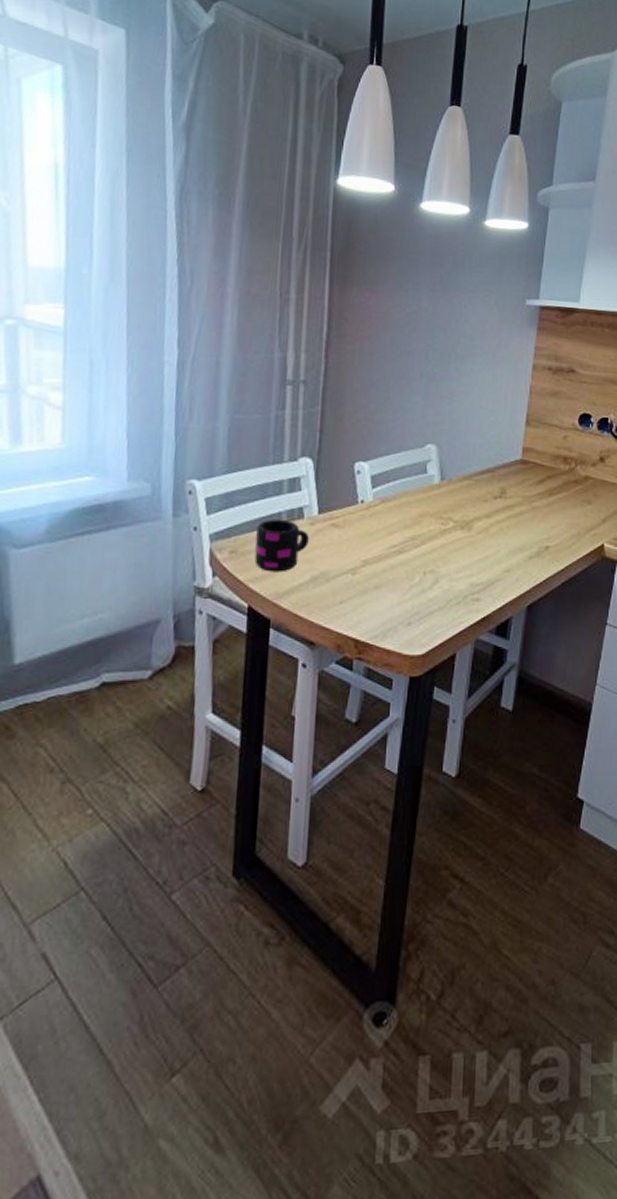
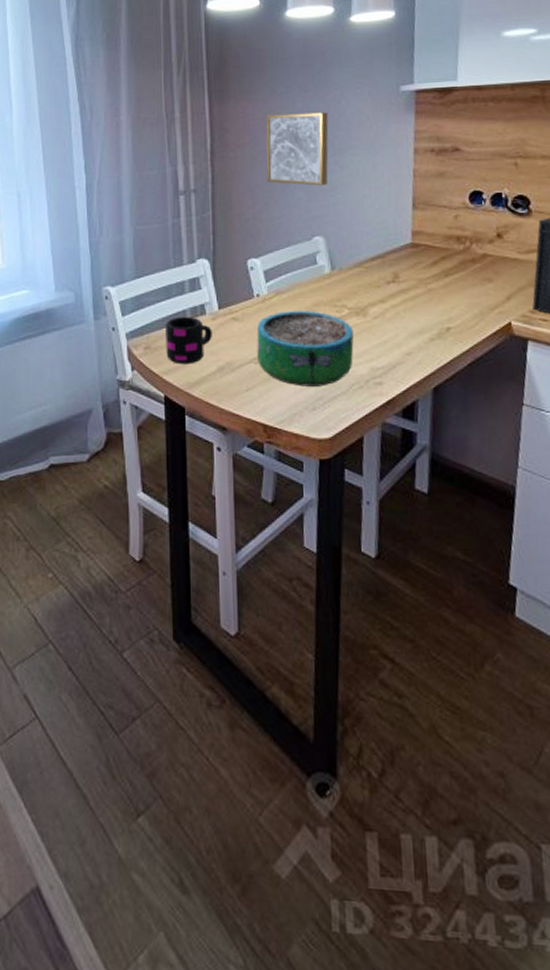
decorative bowl: none [355,520,456,601] -> present [256,311,354,387]
wall art: none [384,310,453,392] -> present [266,112,329,186]

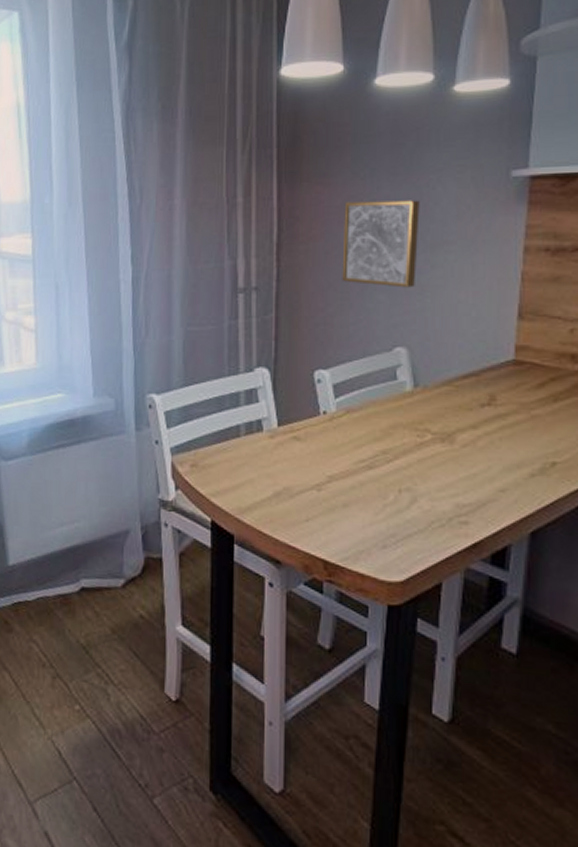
mug: present [166,316,212,365] -> none [215,432,269,487]
decorative bowl: present [256,311,354,387] -> none [321,432,436,522]

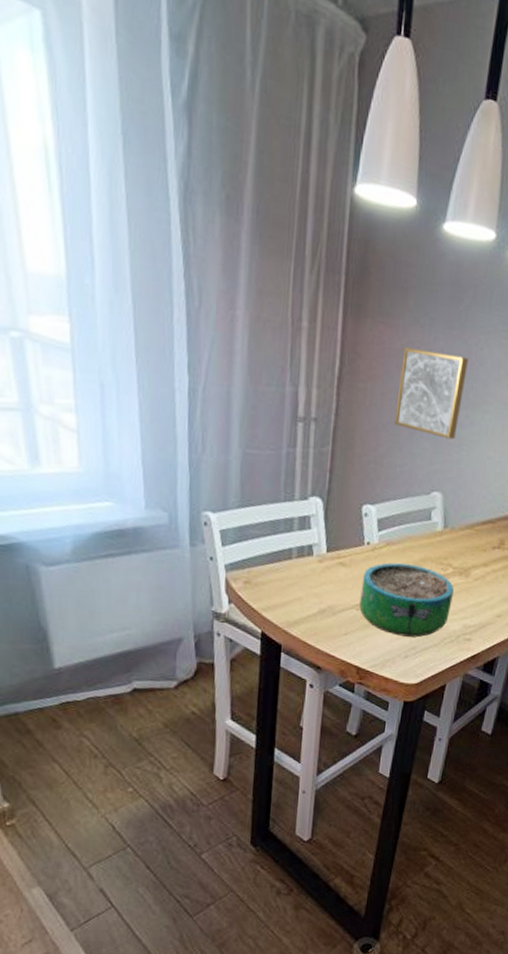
decorative bowl: none [321,432,436,522] -> present [359,562,454,638]

